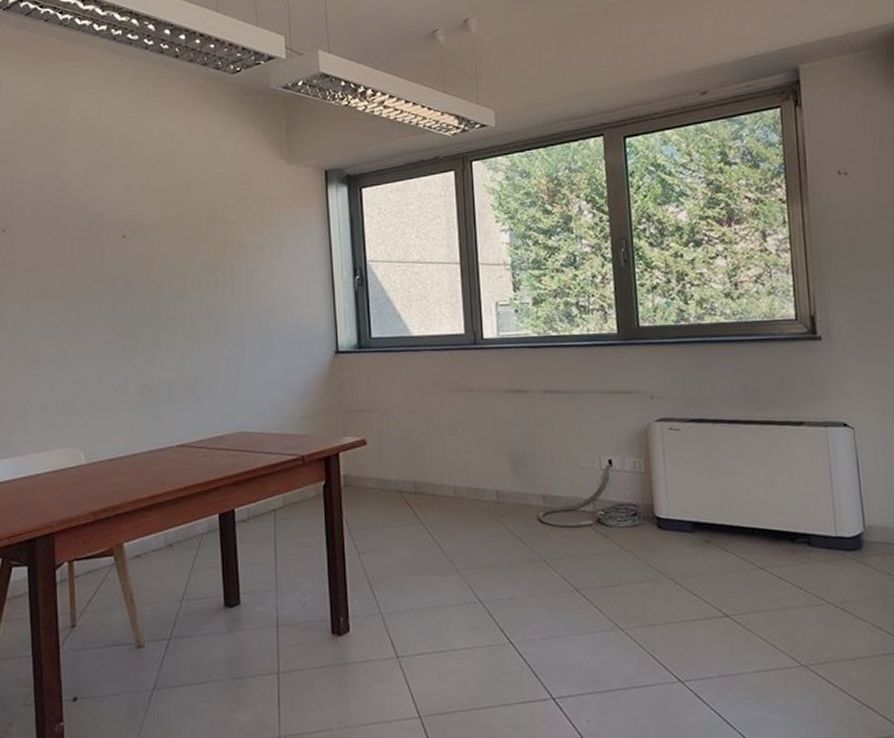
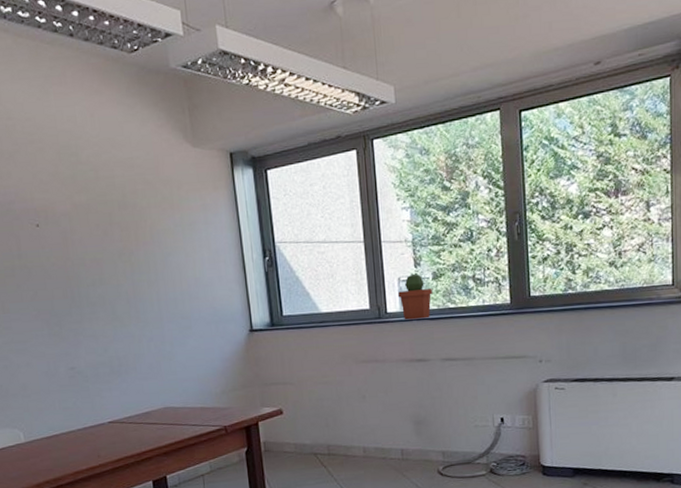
succulent plant: none [496,298,533,347] -> present [398,273,433,320]

